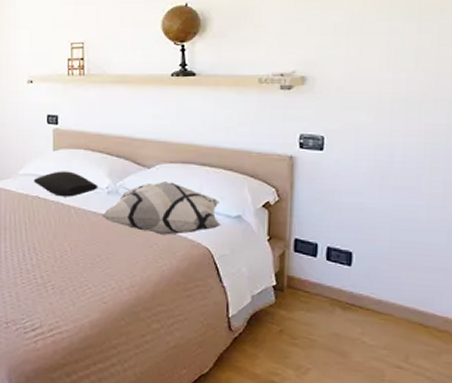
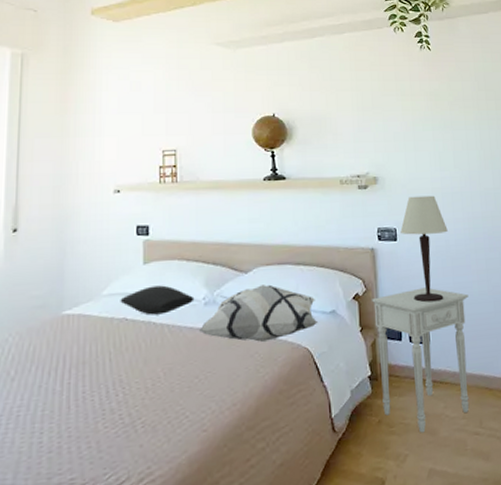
nightstand: none [285,205,412,353] -> present [372,287,470,433]
table lamp: none [329,101,394,223] -> present [400,195,448,303]

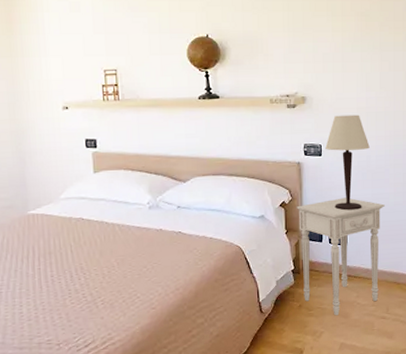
cushion: present [120,285,195,315] -> none [76,191,140,216]
decorative pillow: present [198,284,319,342] -> none [144,192,249,240]

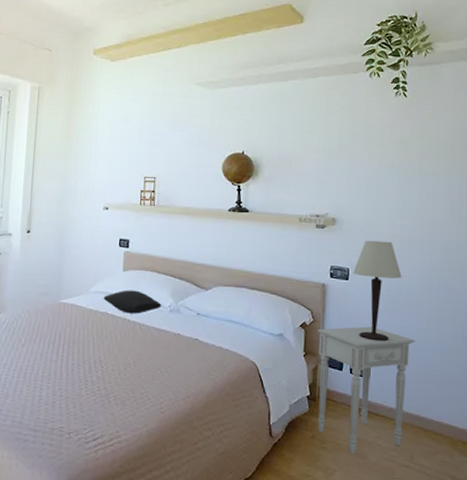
cushion: none [76,191,140,216] -> present [103,290,162,314]

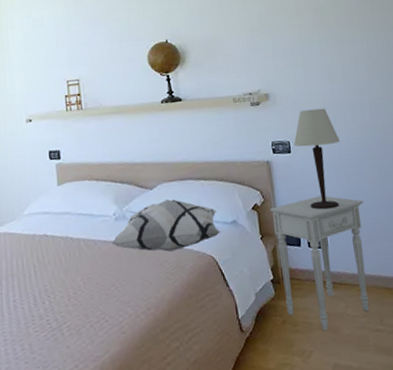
cushion: present [103,290,162,314] -> none [39,203,106,231]
decorative pillow: none [163,302,266,350] -> present [111,199,221,252]

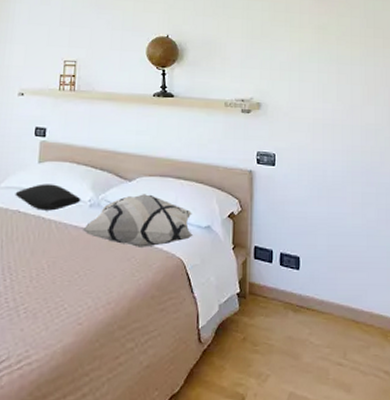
cushion: none [39,203,106,231] -> present [15,184,81,211]
nightstand: present [270,195,370,331] -> none [246,214,342,356]
table lamp: present [294,108,340,210] -> none [279,124,326,229]

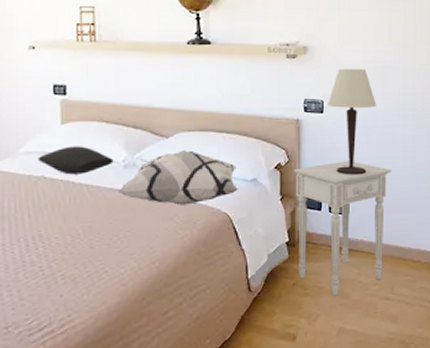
nightstand: none [246,214,342,356] -> present [294,161,392,296]
table lamp: none [279,124,326,229] -> present [328,68,376,175]

